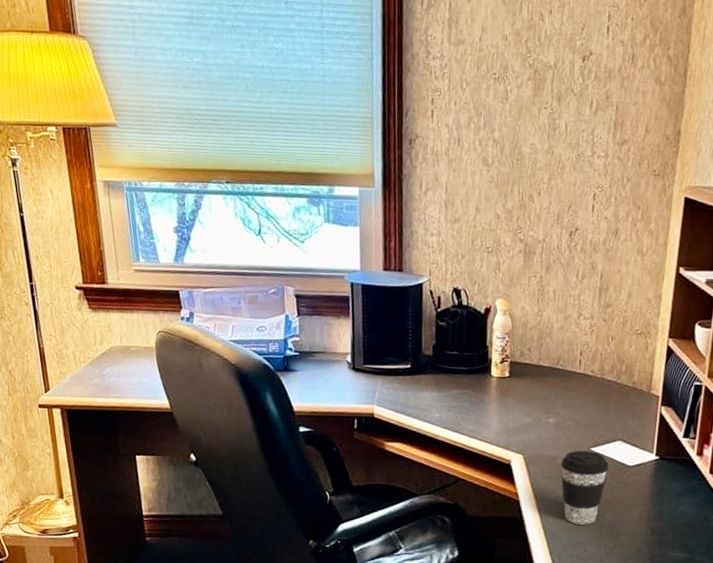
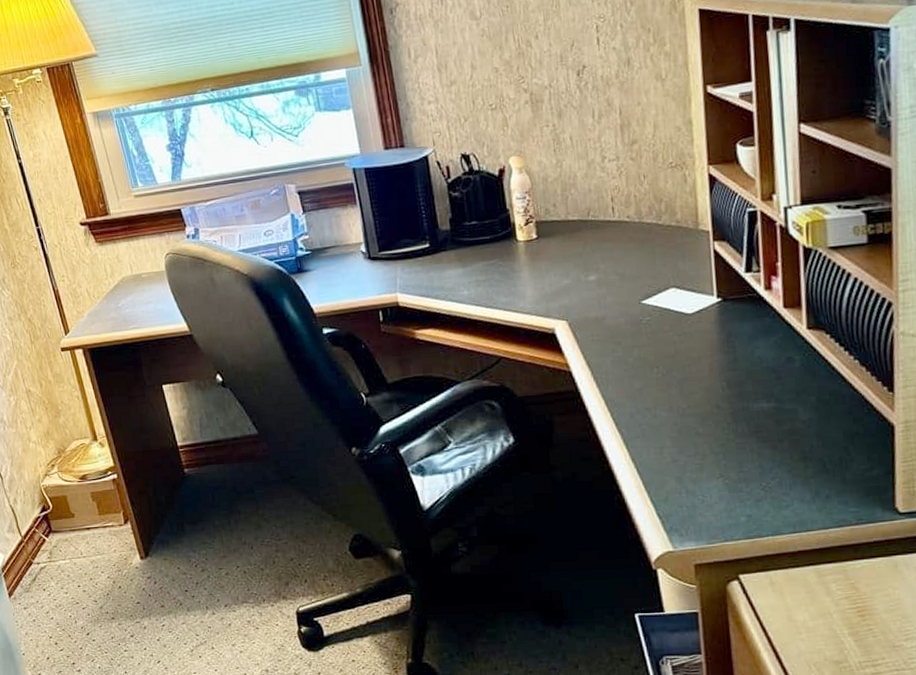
coffee cup: present [561,450,609,525] -> none [610,304,665,388]

